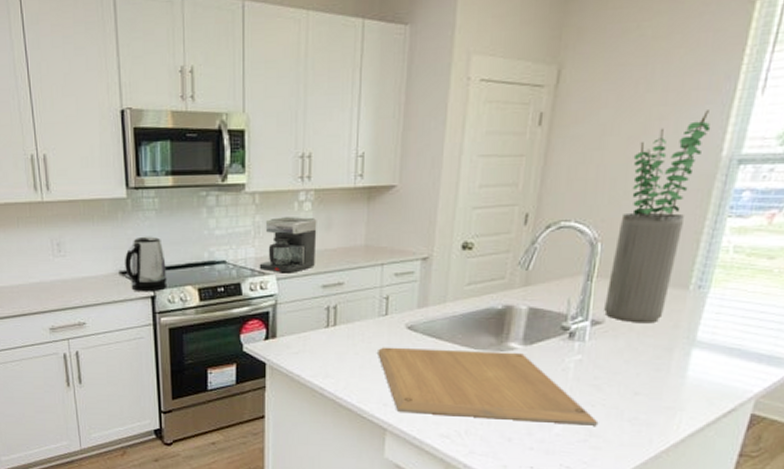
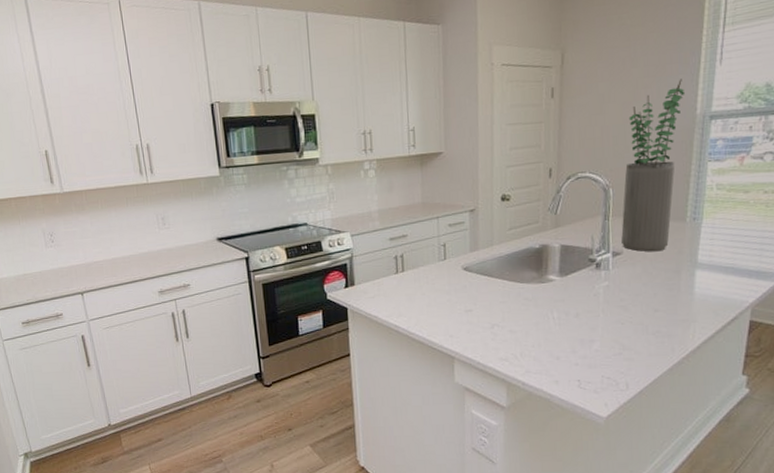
kettle: present [125,236,168,292] -> none [221,206,259,255]
coffee maker: present [259,217,317,275] -> none [335,182,382,231]
chopping board: present [378,347,599,426] -> none [441,283,629,342]

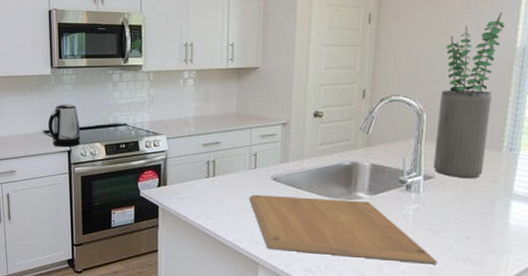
kettle: none [221,206,259,255] -> present [48,104,81,148]
chopping board: none [441,283,629,342] -> present [249,194,438,265]

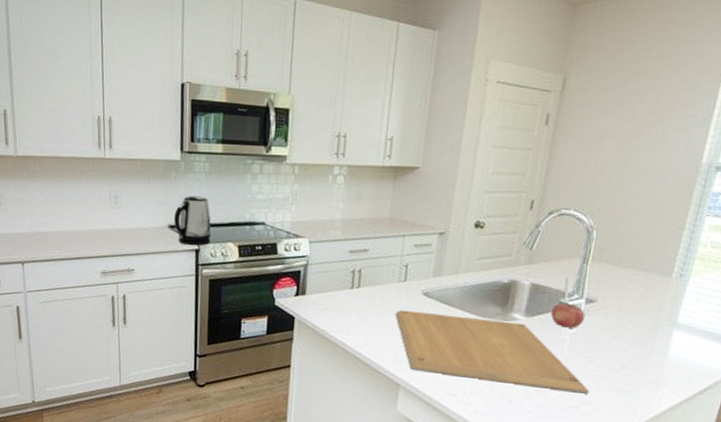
fruit: none [392,180,425,204] -> present [550,302,586,328]
vase: present [434,12,505,179] -> none [597,122,693,305]

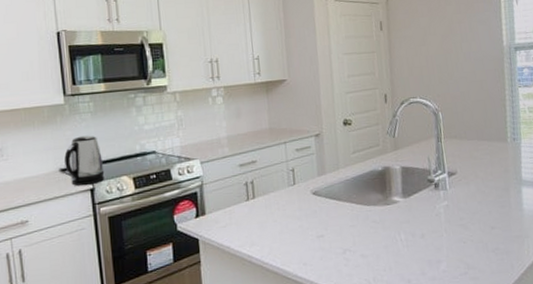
chopping board: present [396,310,590,394] -> none [292,205,472,269]
fruit: present [550,302,586,328] -> none [422,178,452,202]

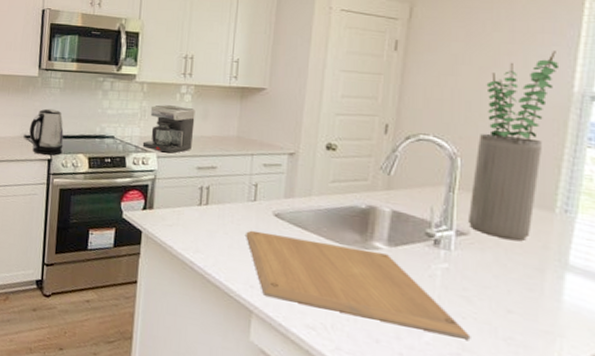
coffee maker: none [184,109,231,158] -> present [142,105,196,154]
chopping board: none [292,205,472,269] -> present [246,230,471,340]
vase: none [448,15,496,171] -> present [469,51,560,241]

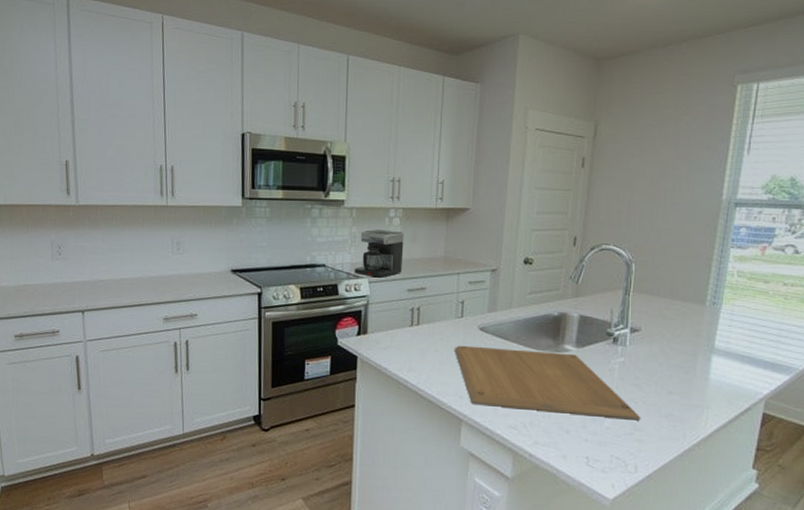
kettle: present [29,108,64,156] -> none [236,240,274,290]
vase: present [469,51,560,241] -> none [640,163,713,333]

